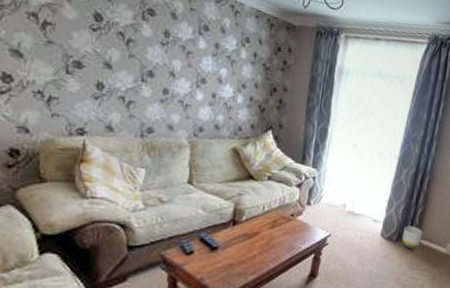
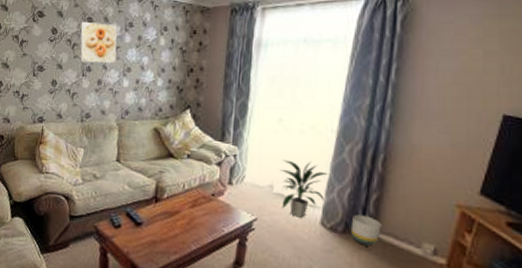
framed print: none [138,12,189,71] -> present [80,21,117,63]
indoor plant: none [352,181,390,231] -> present [281,160,329,218]

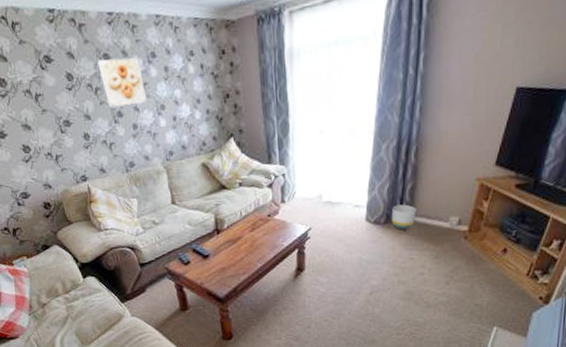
indoor plant: present [281,160,329,218] -> none [327,165,370,219]

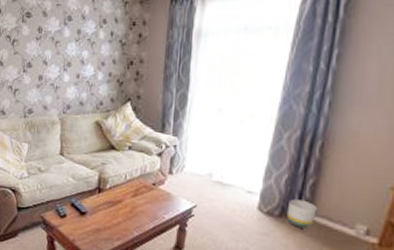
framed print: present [97,58,146,108] -> none [19,16,57,59]

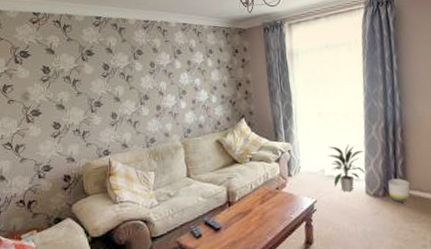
indoor plant: none [220,149,267,204] -> present [328,143,367,192]

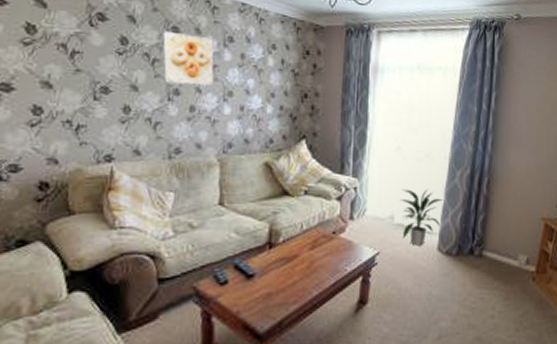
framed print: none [131,54,170,92] -> present [163,30,214,85]
planter: present [388,178,410,203] -> none [463,236,488,265]

